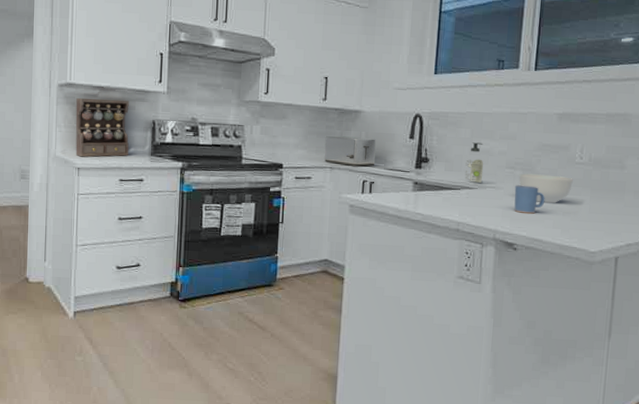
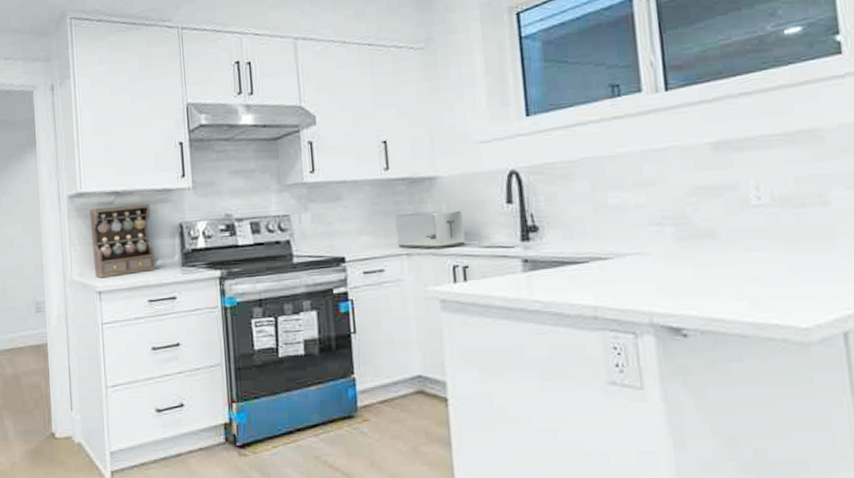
soap dispenser: present [465,142,484,183] -> none [590,196,619,251]
mug: present [514,185,545,214] -> none [667,245,717,285]
bowl: present [519,173,573,203] -> none [670,227,754,267]

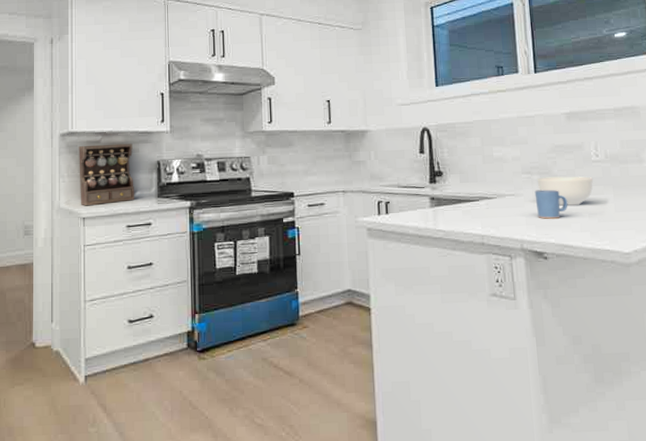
toaster: present [394,209,466,250] -> none [334,156,388,188]
mug: none [667,245,717,285] -> present [534,189,568,219]
bowl: none [670,227,754,267] -> present [537,176,593,206]

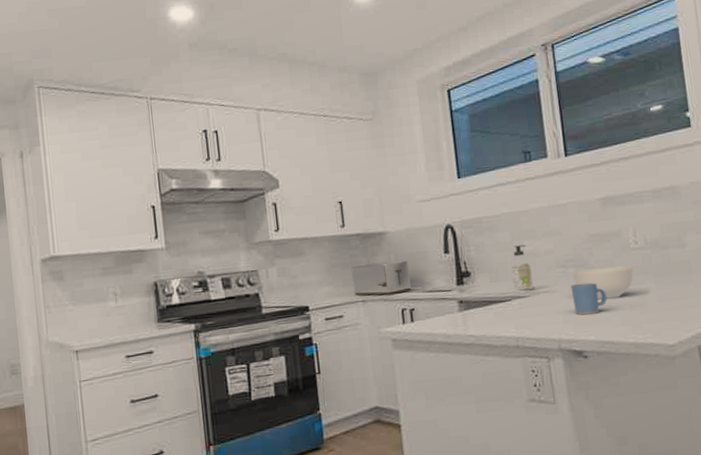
spice rack: present [79,143,134,206] -> none [64,264,132,338]
toaster: none [334,156,388,188] -> present [350,260,412,296]
soap dispenser: none [480,150,501,192] -> present [511,244,534,290]

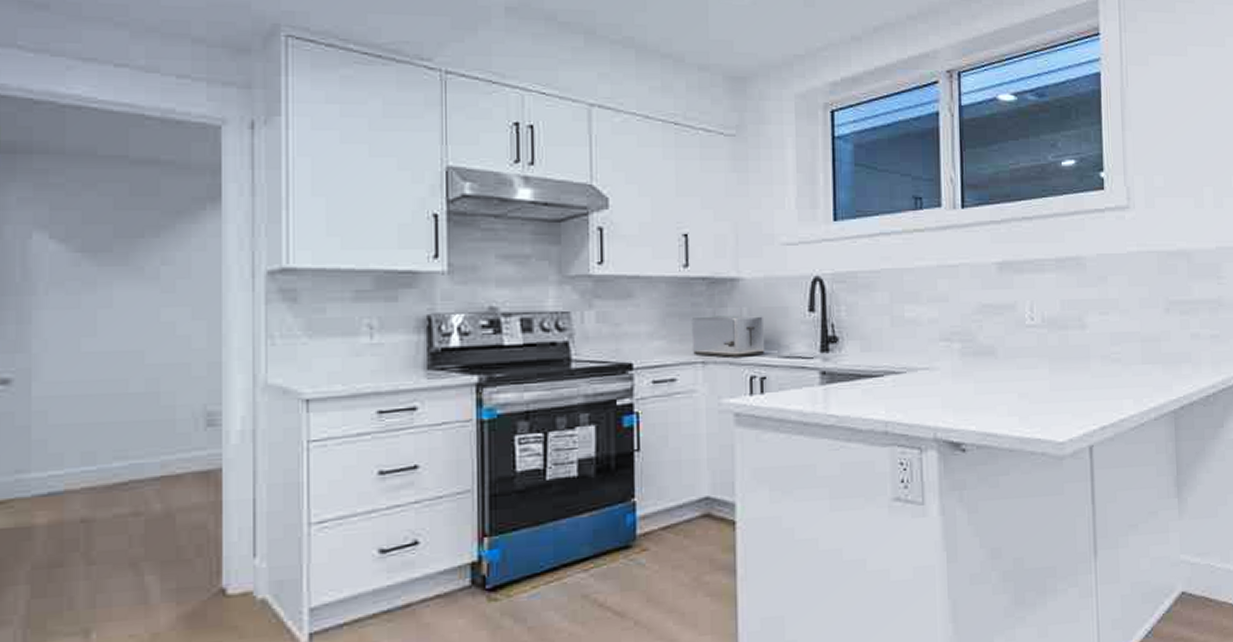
soap dispenser: present [511,244,534,290] -> none [887,309,912,364]
mug: present [570,282,607,315] -> none [954,361,994,400]
bowl: present [572,266,633,300] -> none [957,345,1026,383]

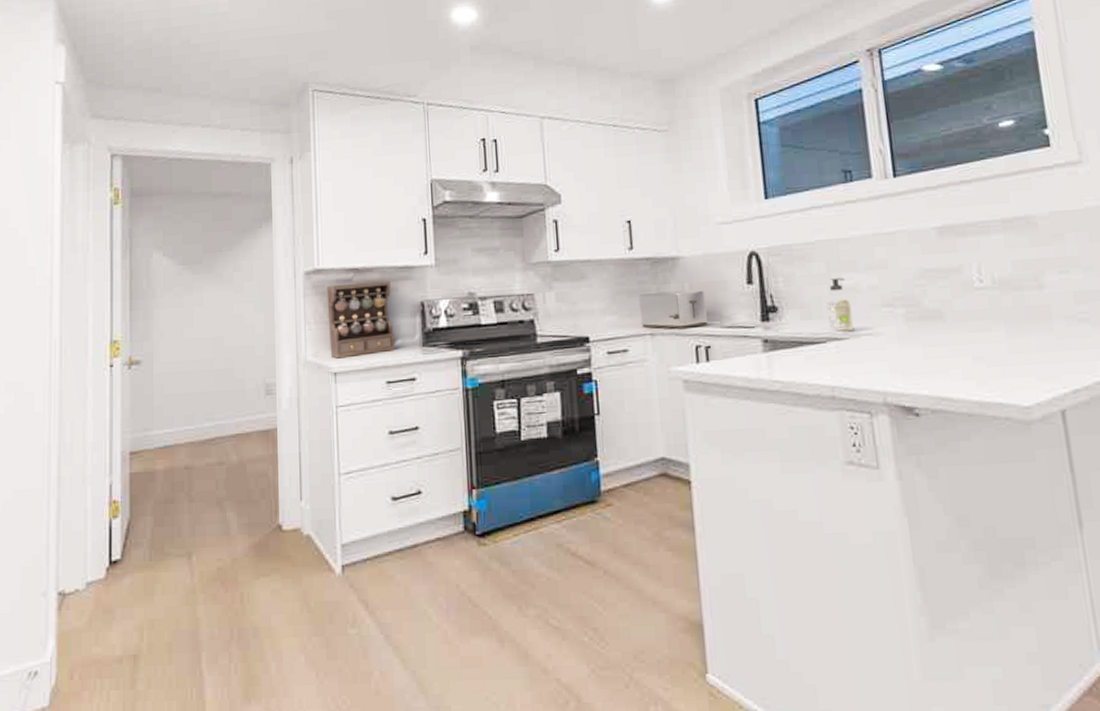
spice rack: none [299,288,390,382] -> present [327,281,395,359]
soap dispenser: none [887,309,912,364] -> present [827,278,854,331]

